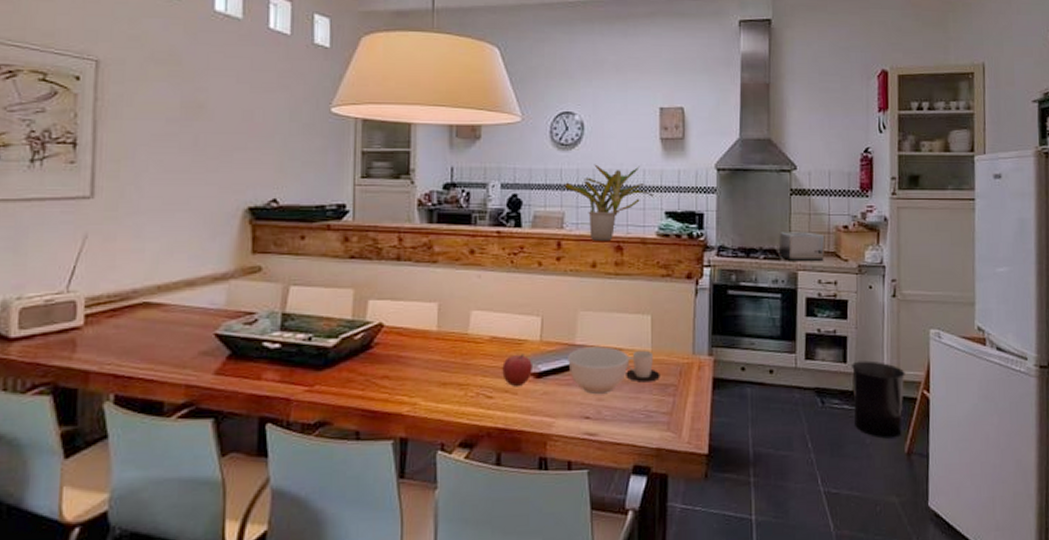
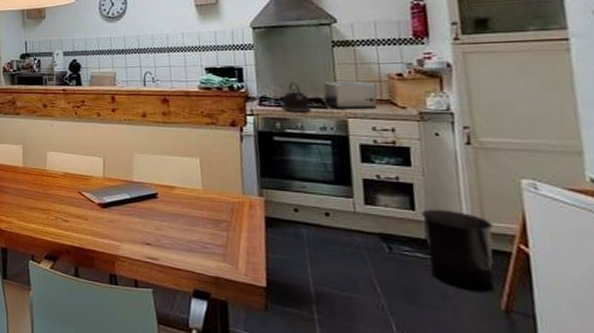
fruit: present [502,354,532,386] -> none [74,187,99,213]
potted plant: present [564,164,655,242] -> none [113,30,194,96]
bowl: present [568,346,629,394] -> none [128,184,182,224]
cup: present [626,350,660,382] -> none [179,188,213,217]
kettle: none [739,231,766,265] -> present [282,82,311,113]

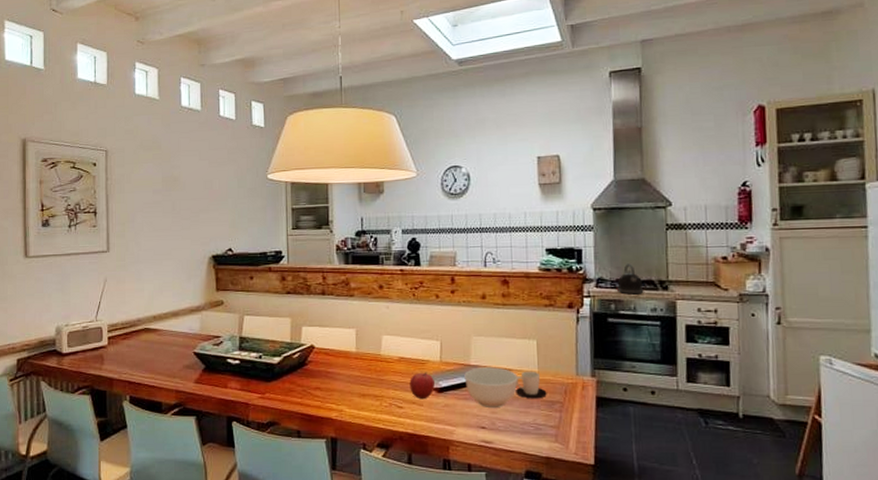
fruit: none [74,187,99,213] -> present [409,372,435,398]
bowl: none [128,184,182,224] -> present [464,367,518,407]
cup: none [179,188,213,217] -> present [515,371,547,399]
toaster: present [324,80,378,110] -> none [656,263,704,292]
waste bin: present [422,209,495,293] -> none [735,385,794,460]

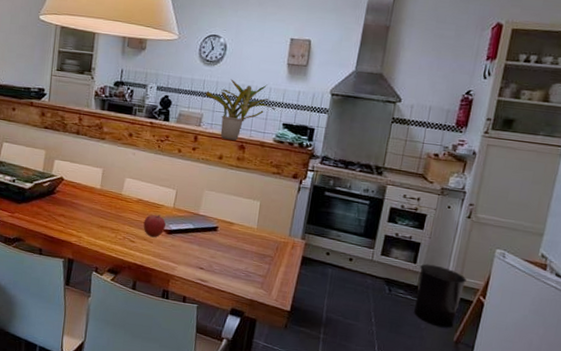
potted plant: none [455,209,536,277] -> present [205,79,276,142]
bowl: present [464,367,518,407] -> none [192,217,239,253]
cup: present [515,371,547,399] -> none [234,226,261,251]
kettle: present [617,264,644,295] -> none [338,147,361,176]
waste bin: none [735,385,794,460] -> present [414,264,467,328]

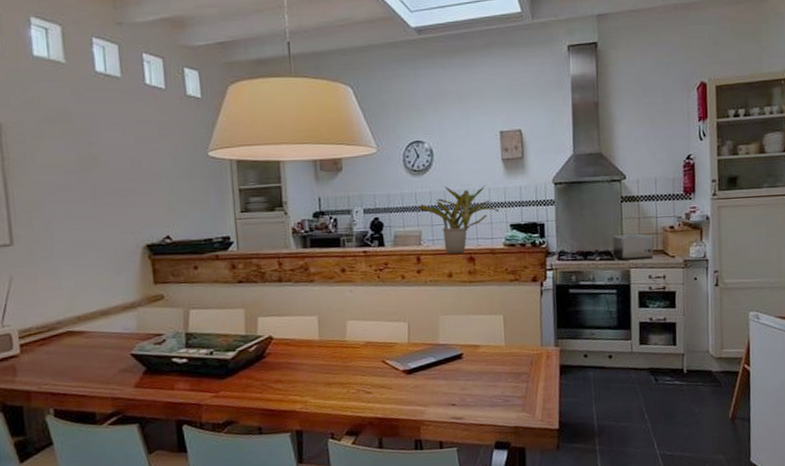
fruit: present [143,215,166,237] -> none [377,355,403,382]
toaster: none [374,152,416,180] -> present [613,233,654,261]
waste bin: present [414,264,467,328] -> none [681,342,728,407]

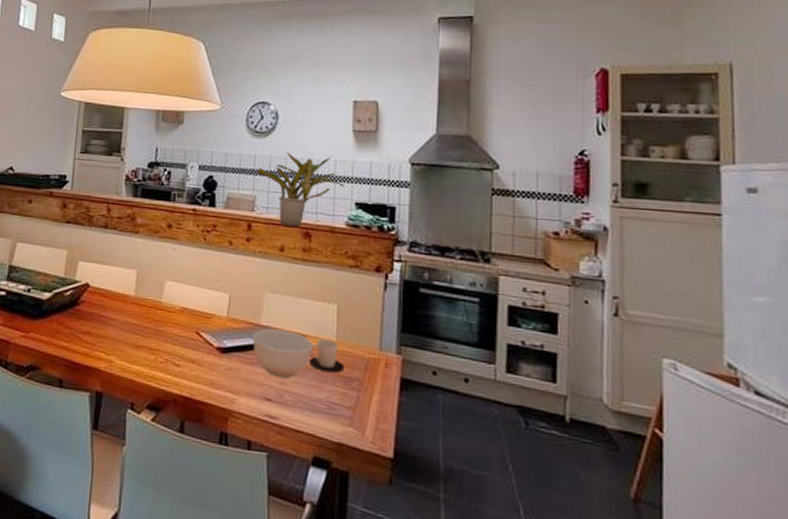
bowl: none [433,344,486,385] -> present [252,328,313,378]
cup: none [484,345,514,372] -> present [309,338,345,373]
toaster: present [613,233,654,261] -> none [478,233,532,268]

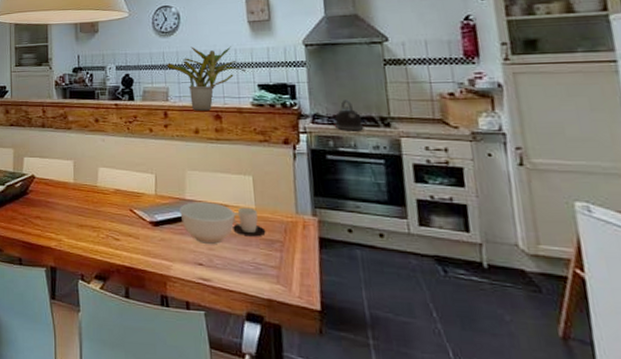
kettle: none [433,228,463,265] -> present [334,100,364,131]

